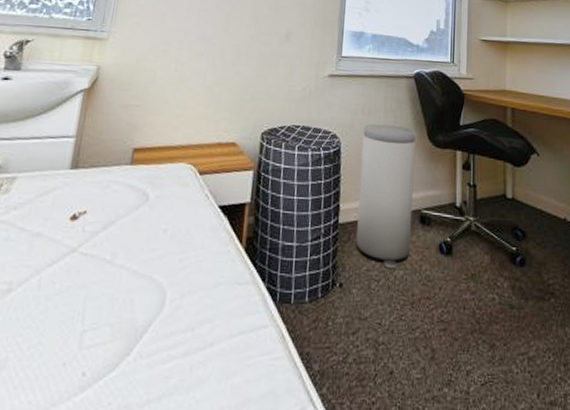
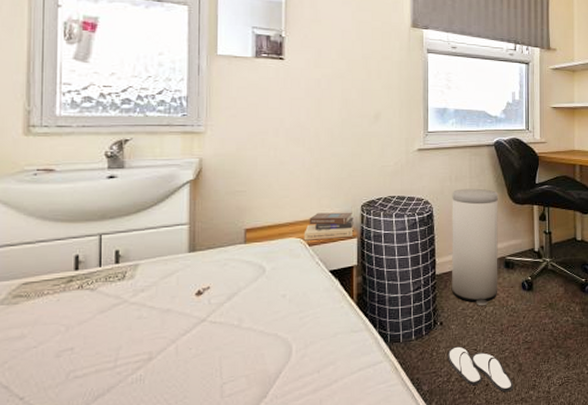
books: none [194,137,252,169] -> present [303,212,354,241]
slippers: none [345,317,424,386] -> present [447,346,513,393]

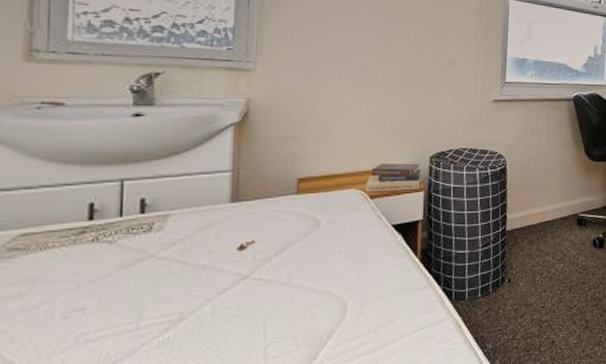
slippers: present [447,346,513,393] -> none [514,303,579,349]
pedal bin: present [452,188,498,307] -> none [522,143,574,264]

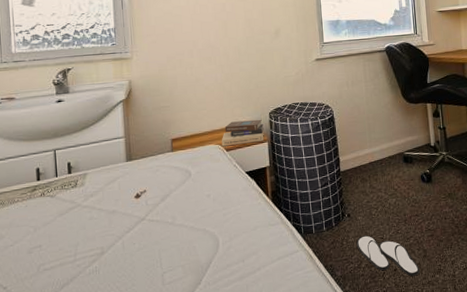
slippers: none [514,303,579,349] -> present [356,235,420,277]

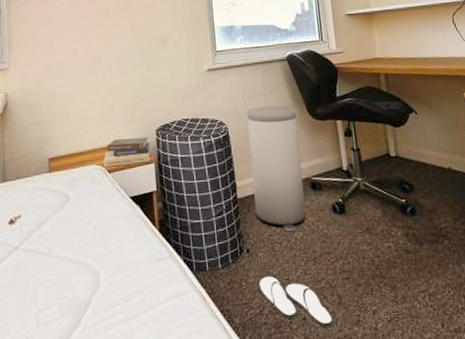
pedal bin: none [350,91,399,199] -> present [247,105,307,232]

